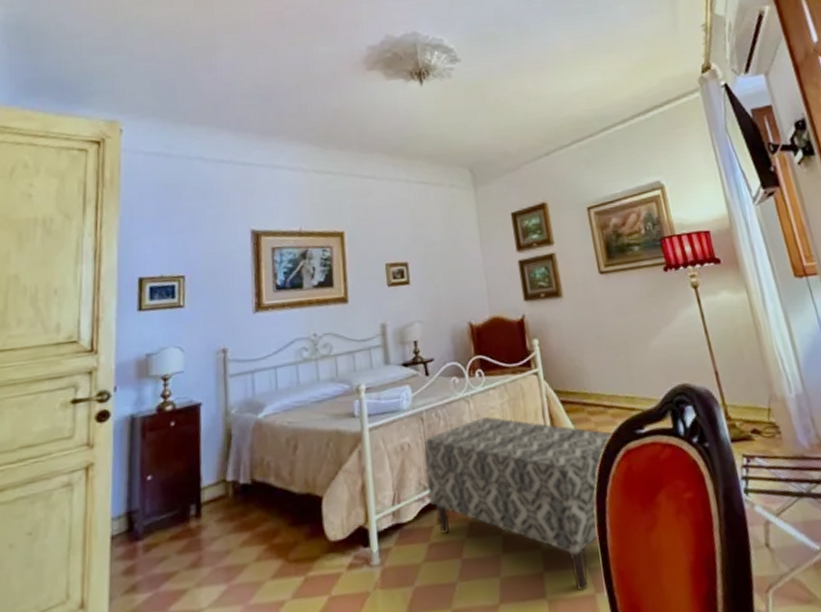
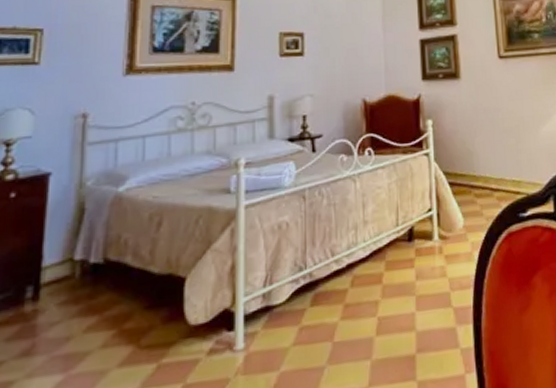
bench: present [424,417,614,591] -> none [303,196,498,372]

